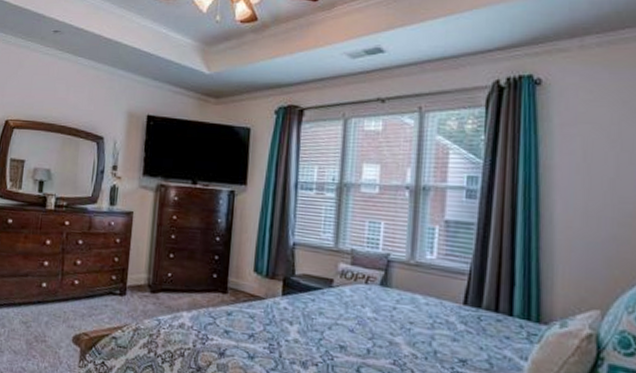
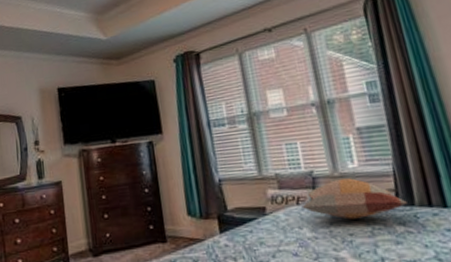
decorative pillow: none [369,267,475,310] -> present [301,178,408,220]

